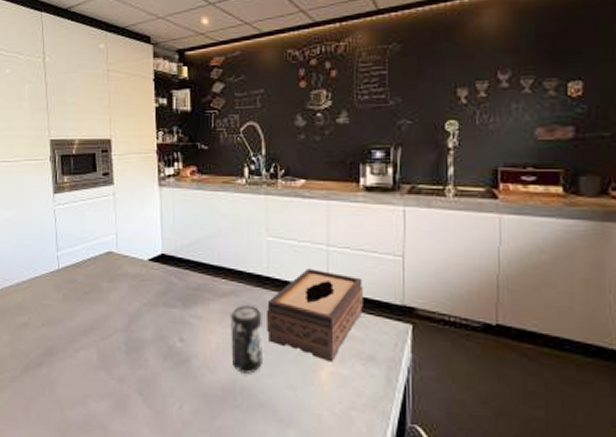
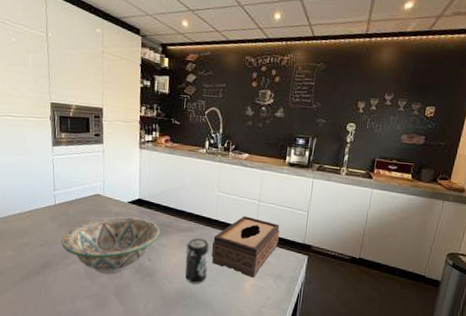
decorative bowl: none [68,279,193,362] -> present [61,216,161,274]

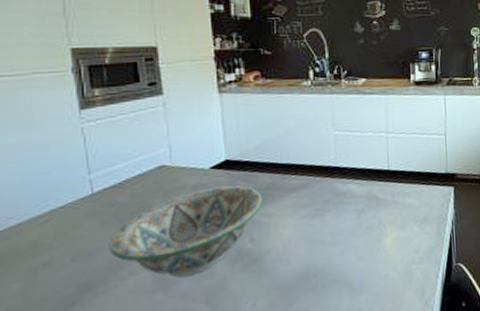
beverage can: present [185,238,209,284] -> none [302,195,336,258]
tissue box: present [212,216,280,278] -> none [336,154,417,230]

